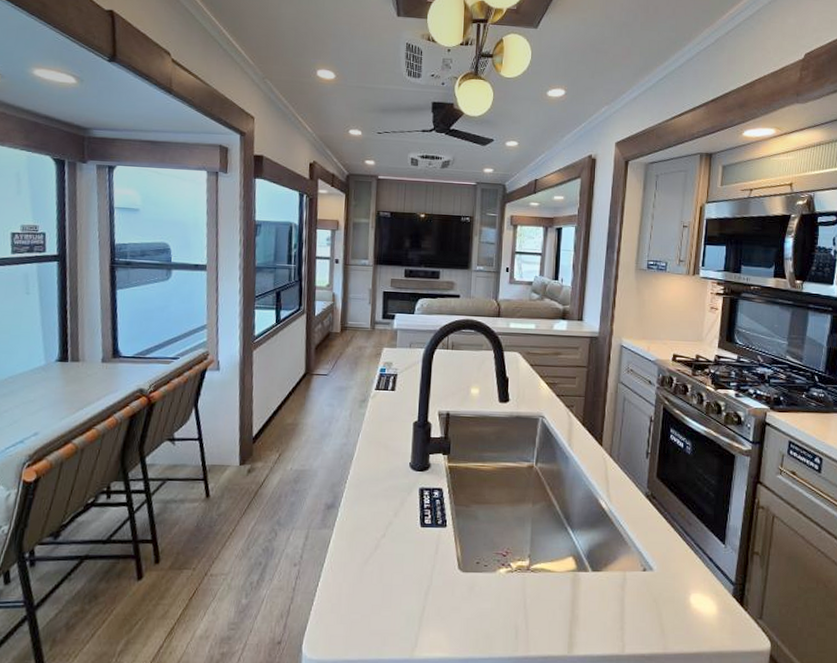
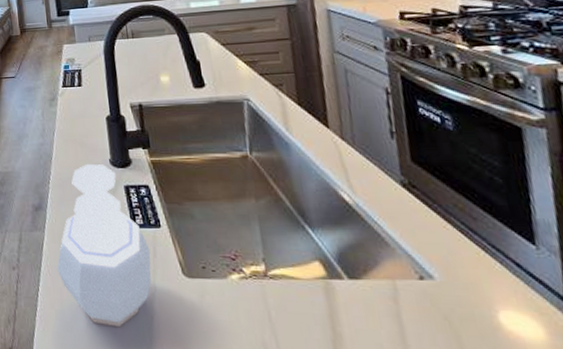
soap dispenser: none [340,466,433,618] -> present [57,164,152,328]

